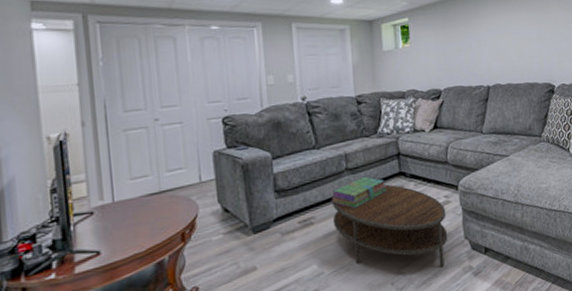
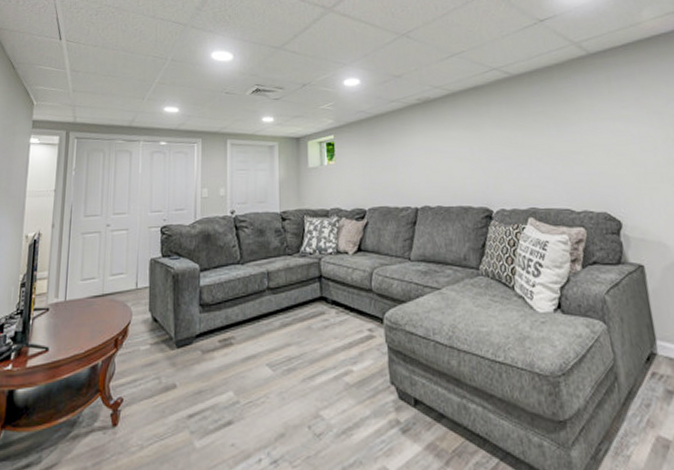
stack of books: present [331,177,387,209] -> none [251,299,308,333]
coffee table: present [331,184,448,268] -> none [251,309,372,416]

